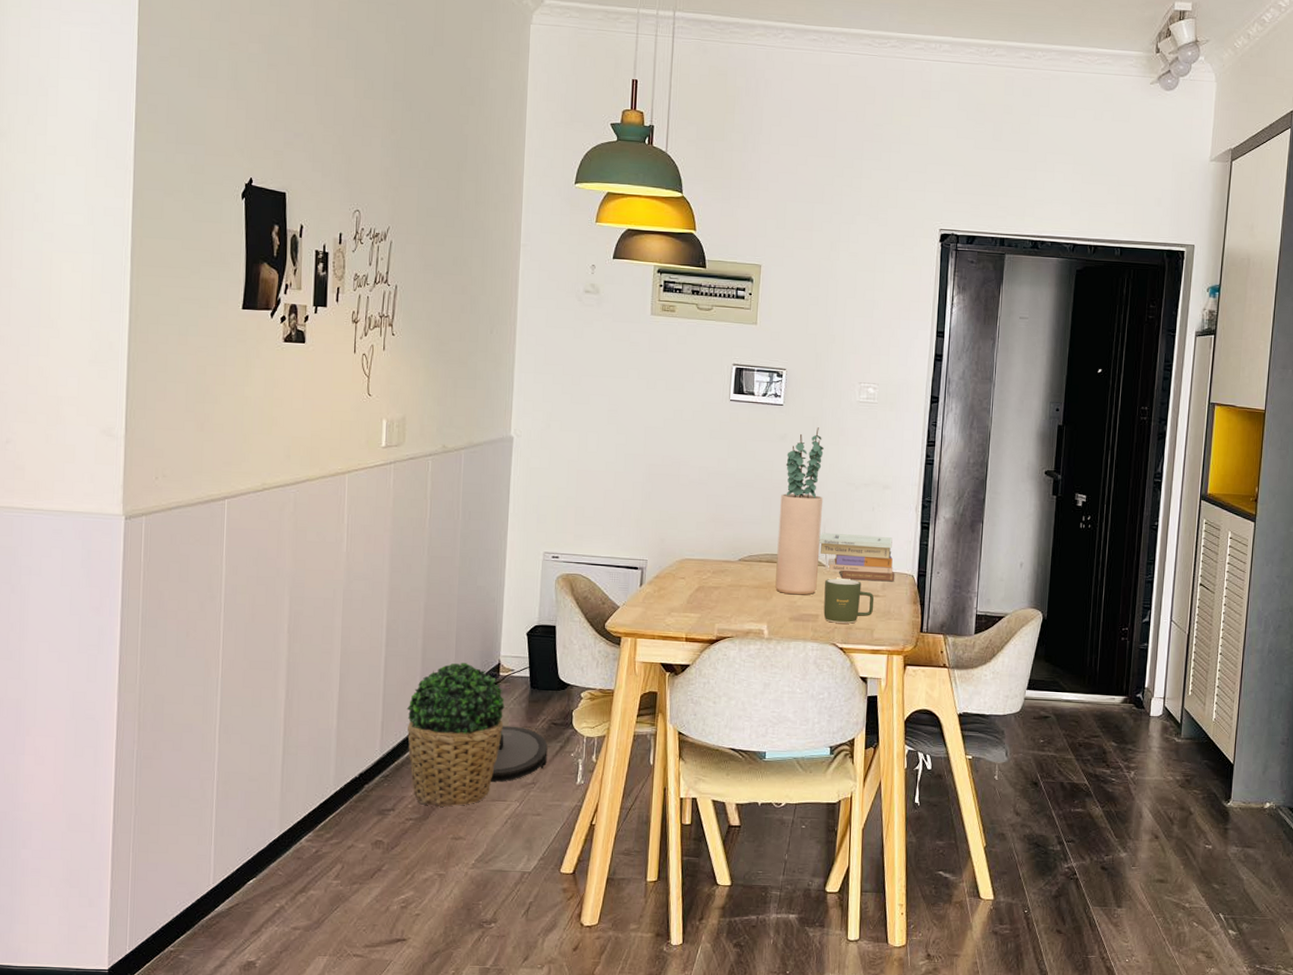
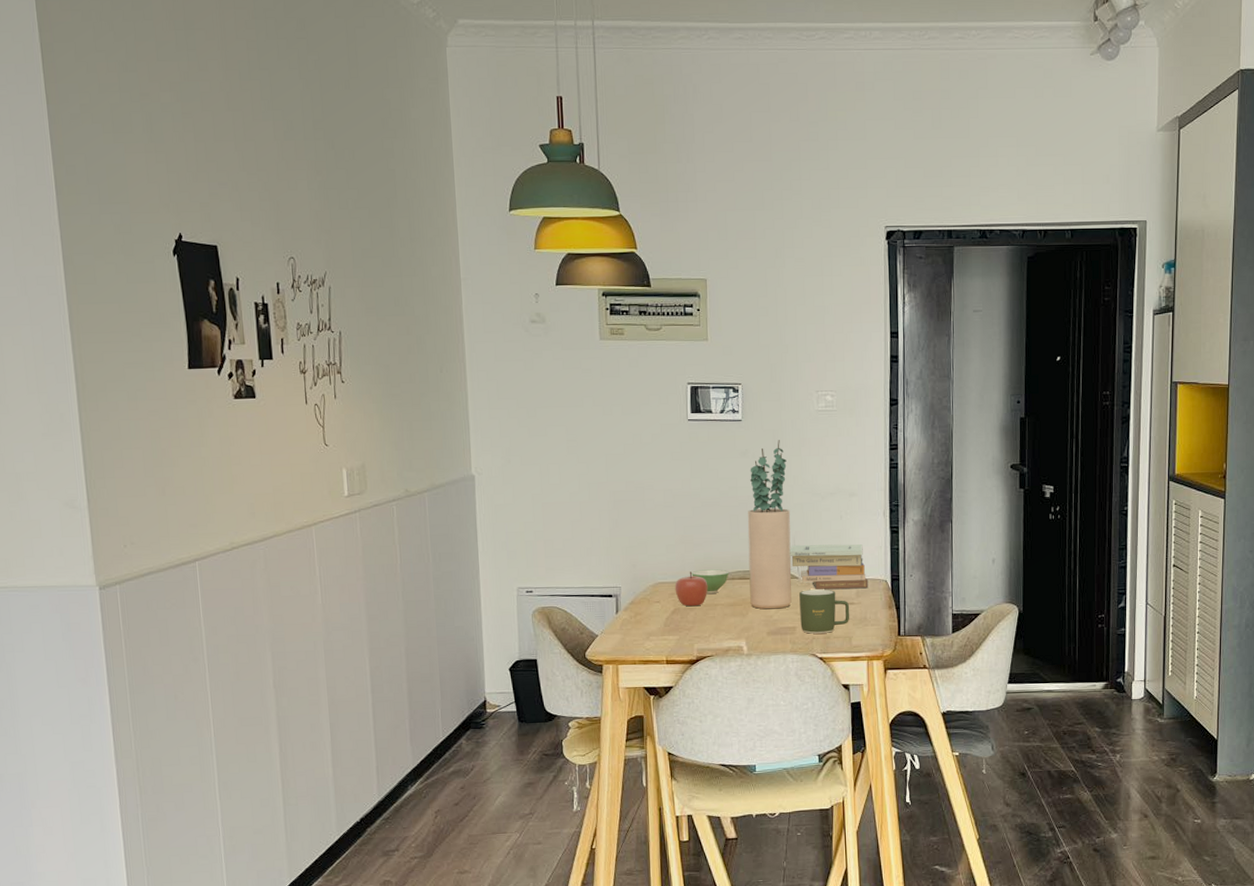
potted plant: present [406,663,505,807] -> none [399,703,496,843]
robot vacuum: present [491,726,548,782] -> none [489,760,542,816]
fruit: none [701,550,735,586] -> present [675,571,708,607]
bowl: none [719,549,757,574] -> present [691,569,730,594]

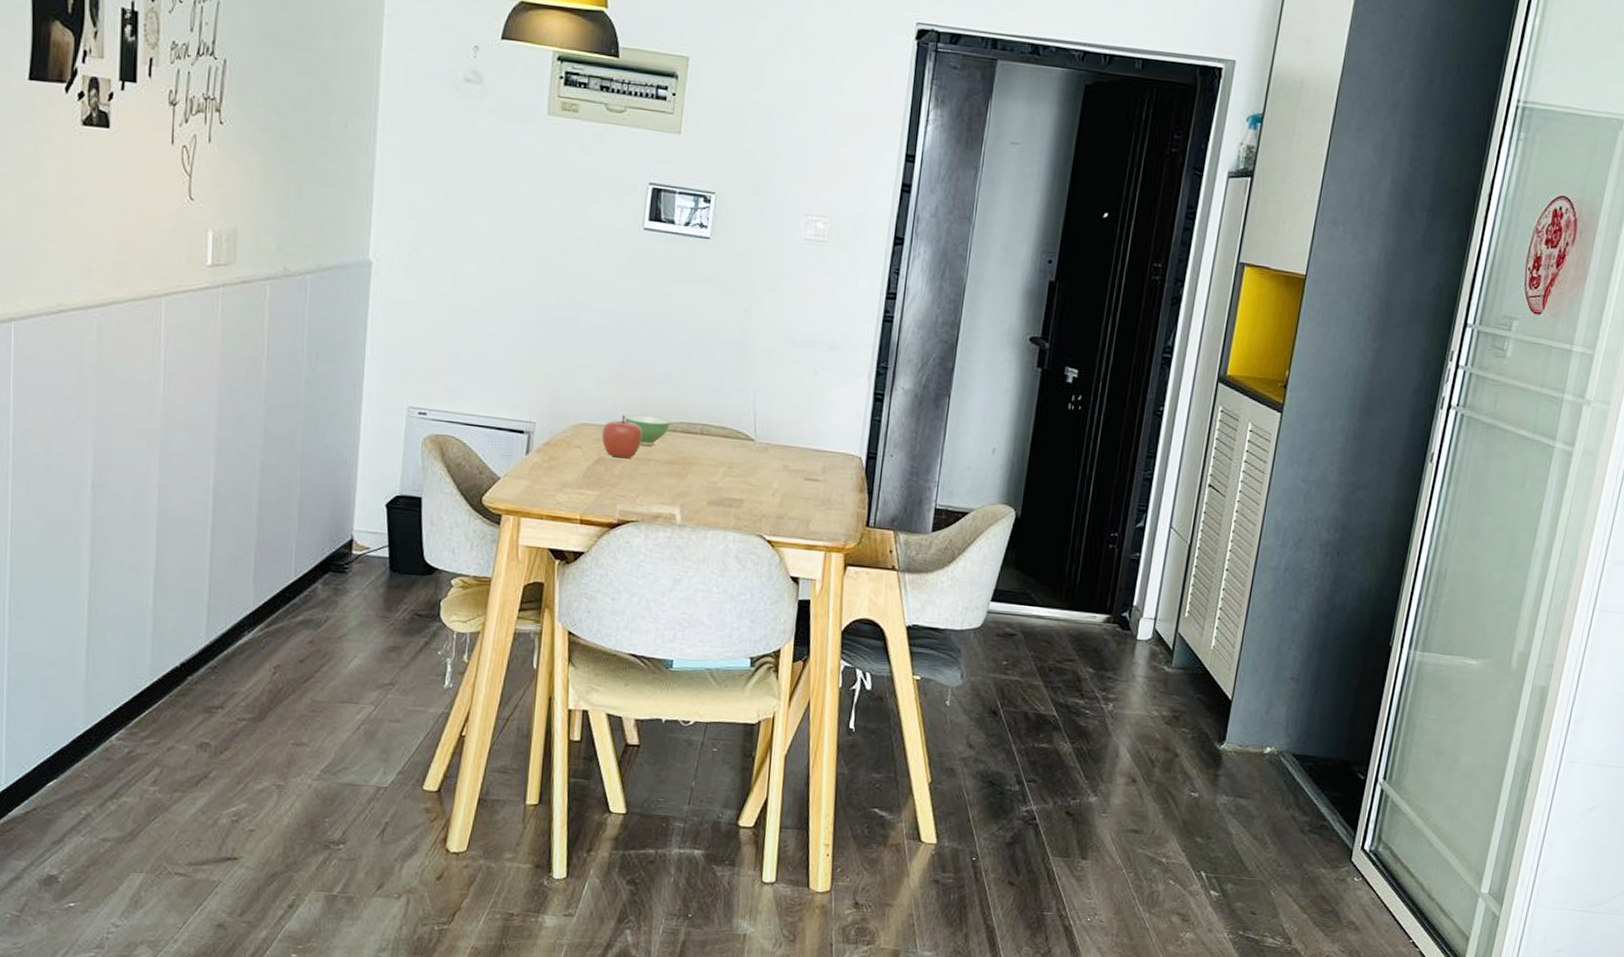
vase: present [747,440,792,609] -> none [692,268,759,475]
books: present [790,544,869,589] -> none [747,399,839,463]
mug: present [799,589,850,634] -> none [749,456,813,512]

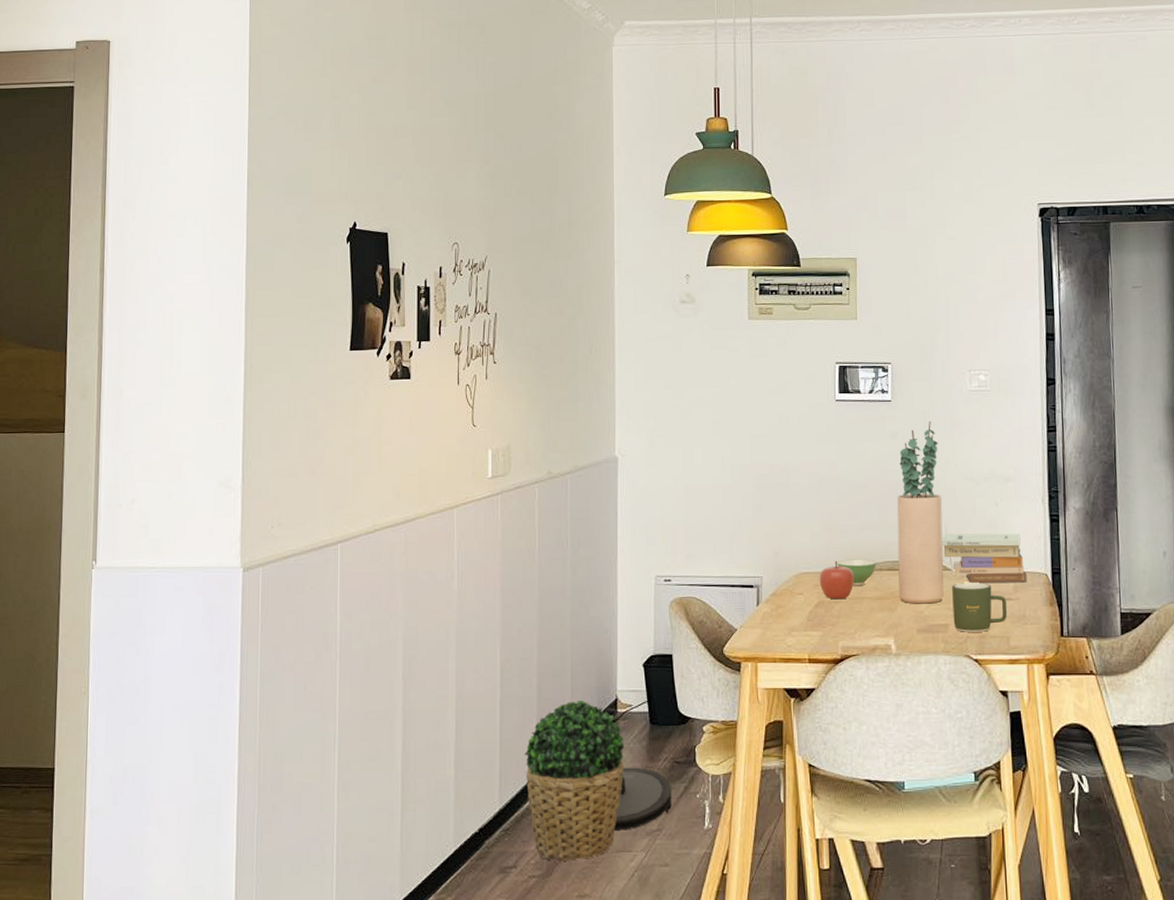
potted plant: none [238,536,358,707] -> present [524,701,625,861]
robot vacuum: none [340,614,410,681] -> present [614,767,672,830]
vase: none [692,268,759,475] -> present [896,421,944,604]
books: none [747,399,839,463] -> present [942,533,1027,583]
mug: none [749,456,813,512] -> present [952,582,1008,632]

